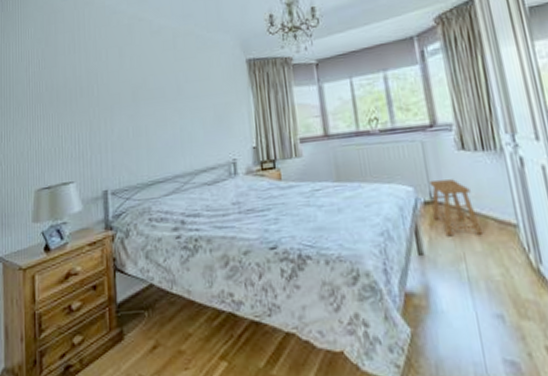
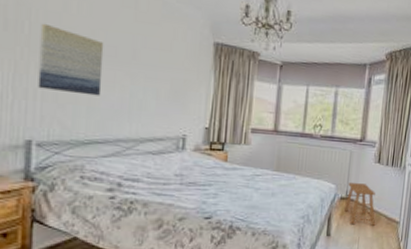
wall art: none [105,83,157,141] -> present [38,23,104,96]

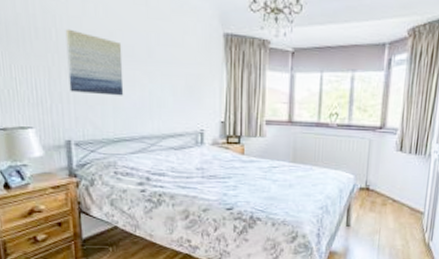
stool: present [343,182,376,226] -> none [363,171,398,216]

